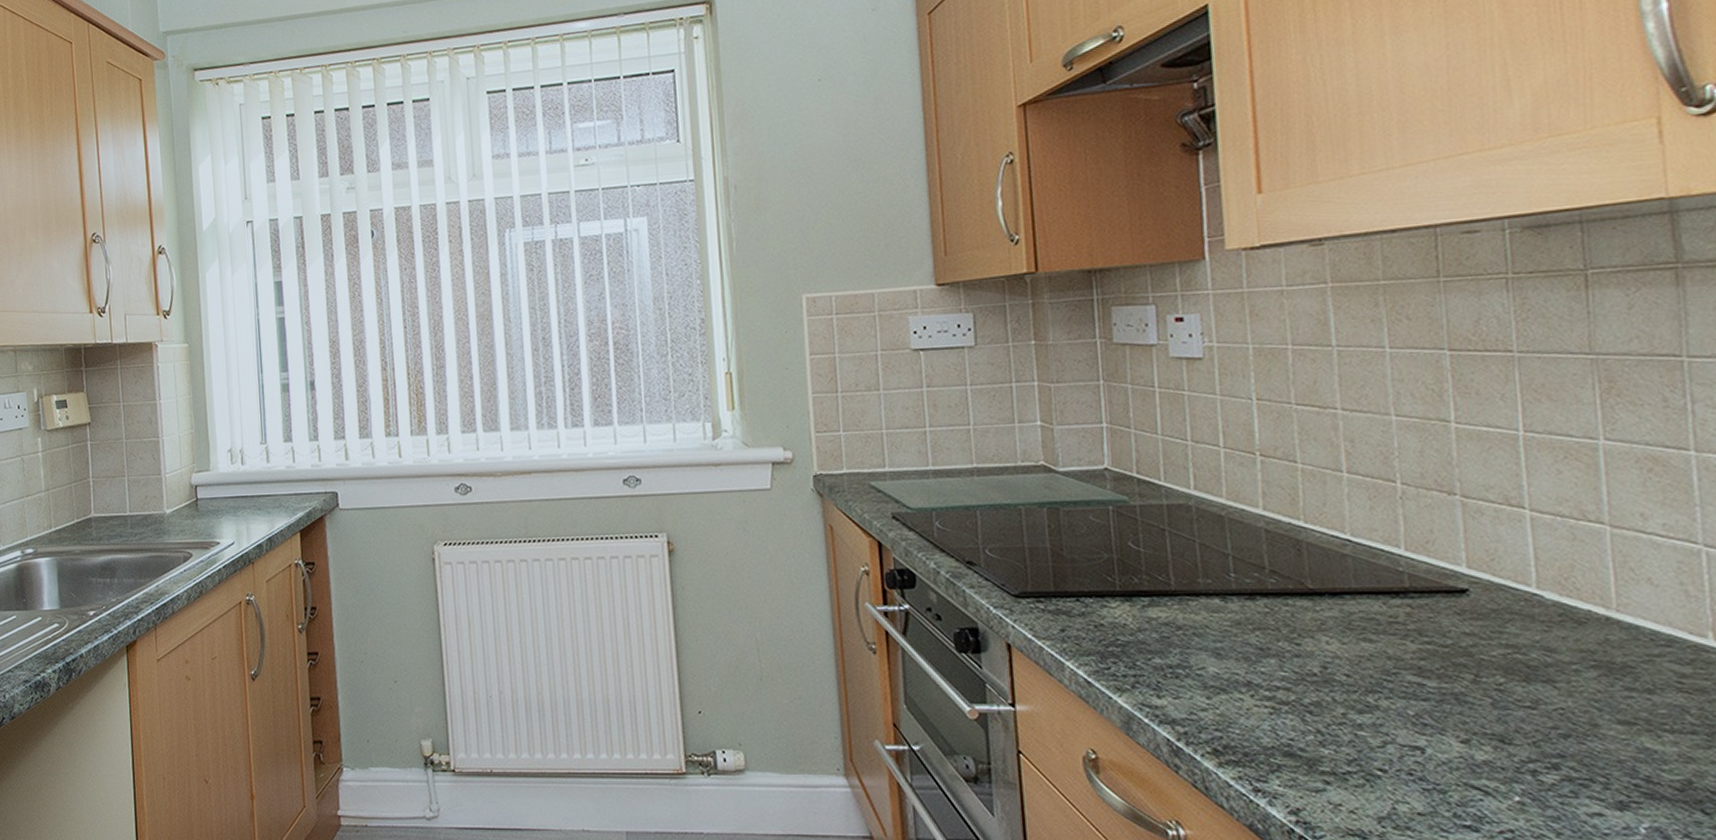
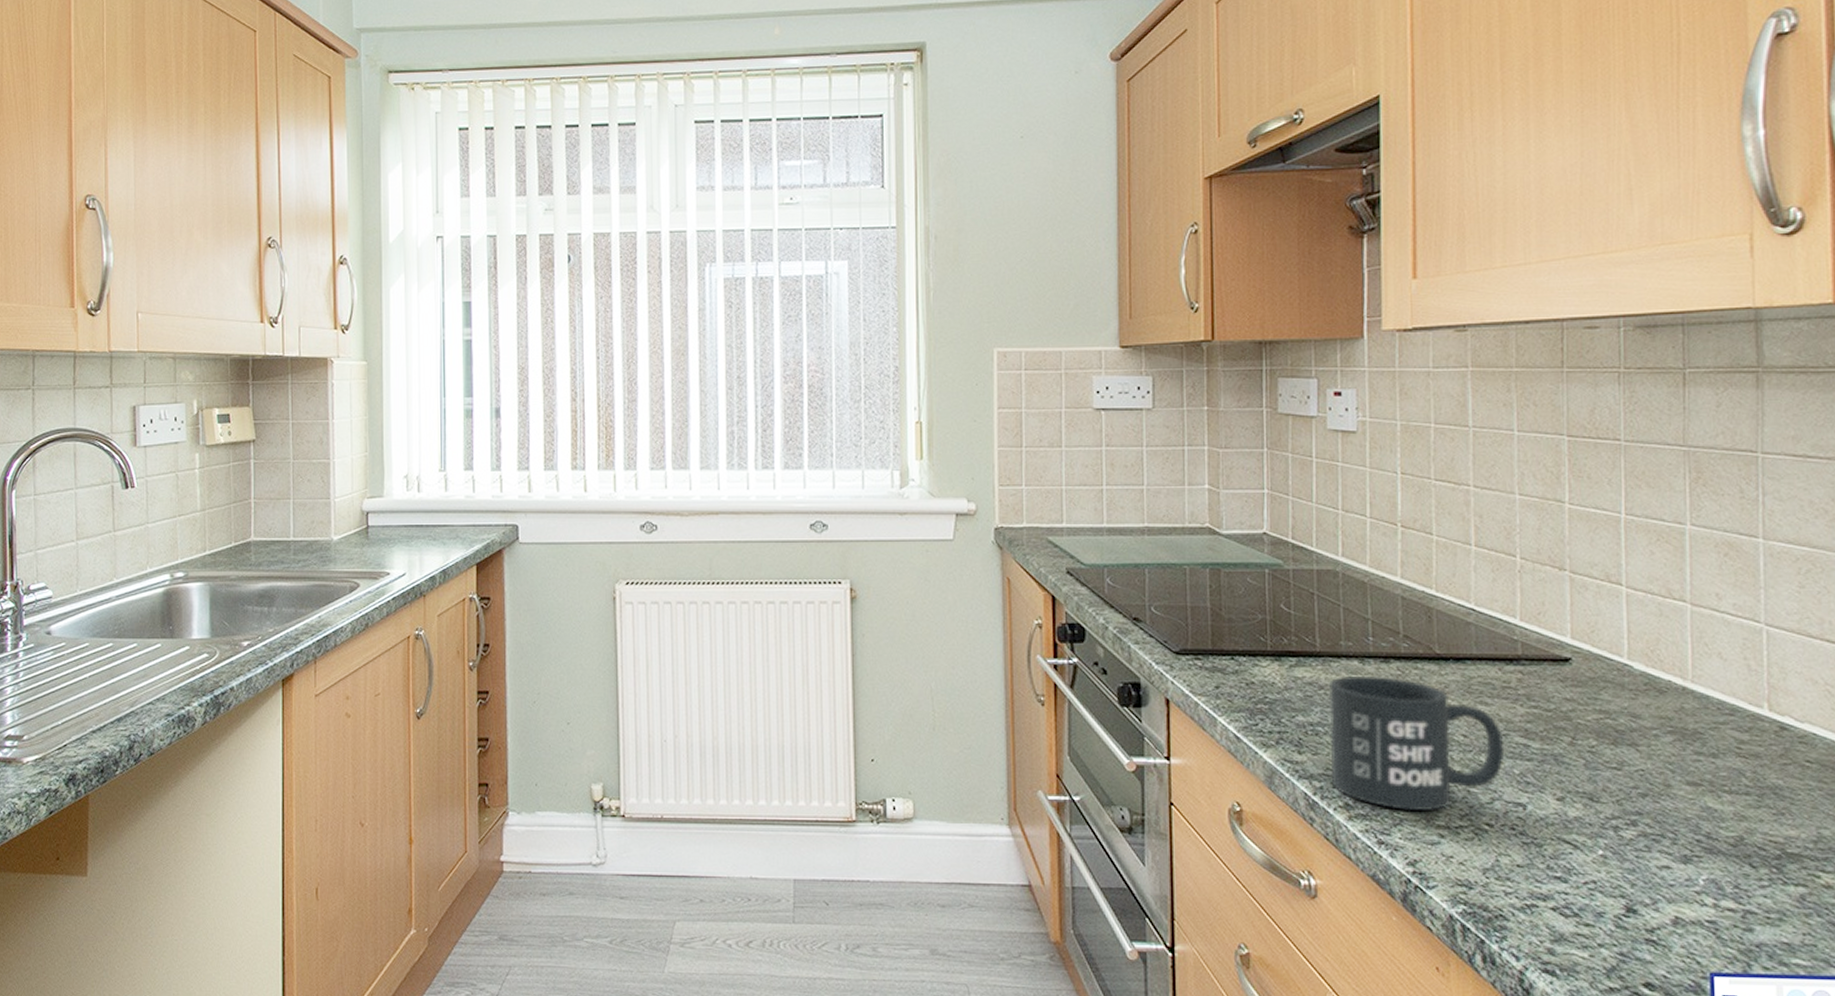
mug: none [1188,613,1396,757] -> present [1329,675,1505,811]

